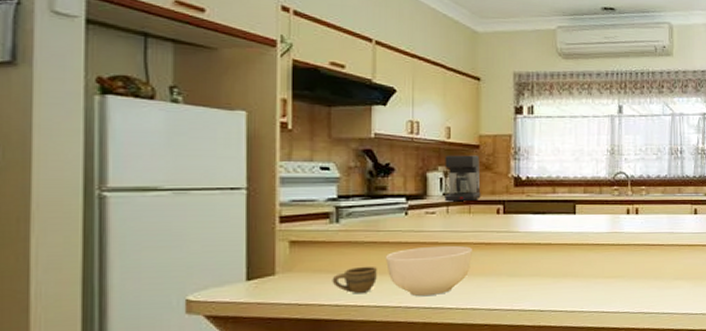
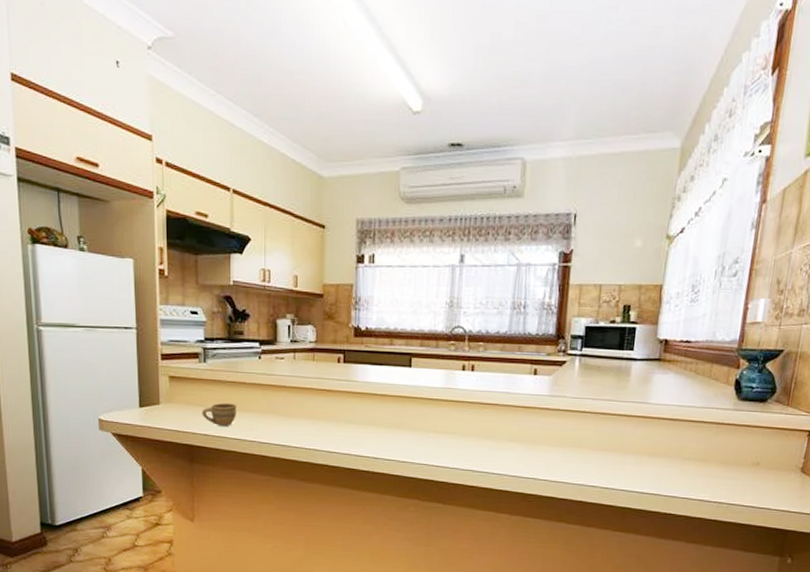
bowl: present [385,245,473,297] -> none [242,389,316,435]
coffee maker: present [444,155,481,202] -> none [292,303,324,350]

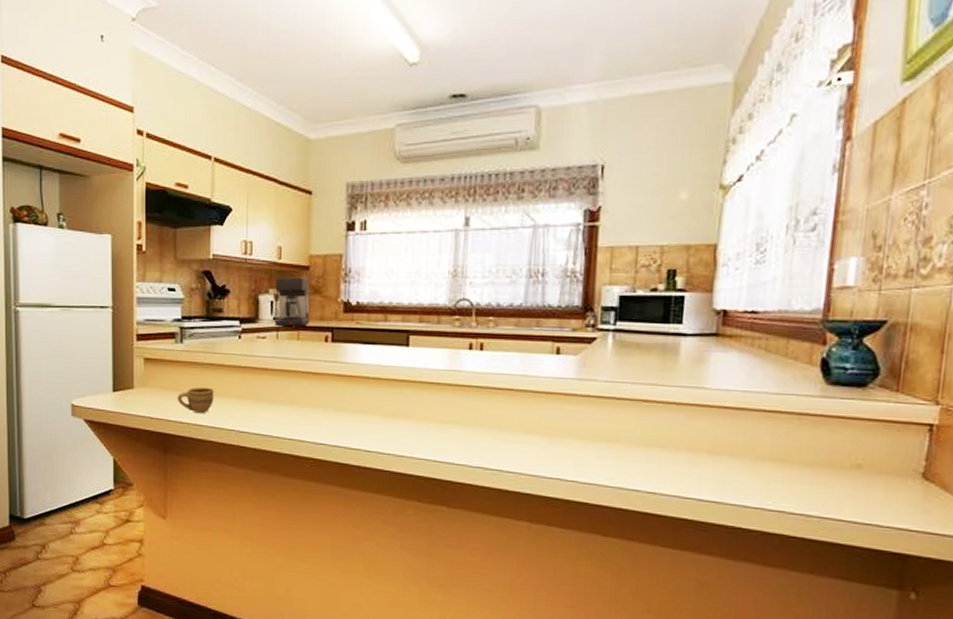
coffee maker: none [292,303,324,350] -> present [275,277,310,328]

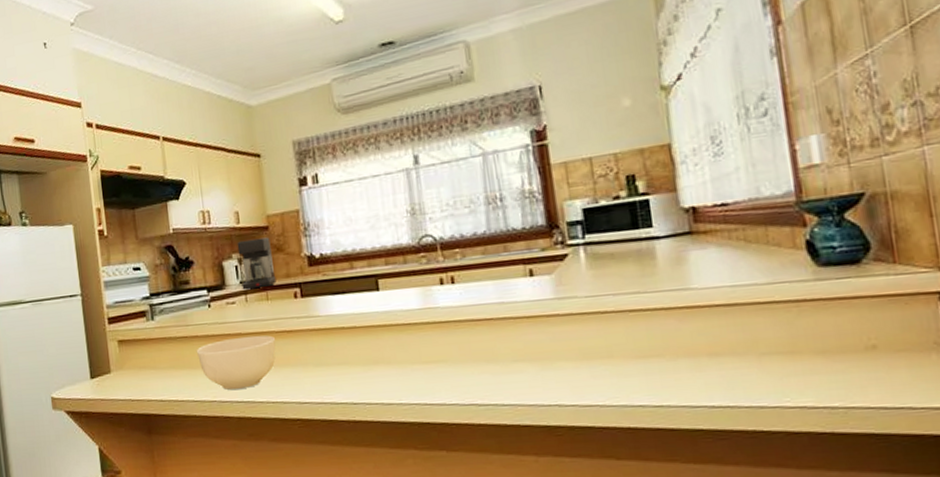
cup: present [177,387,214,413] -> none [155,361,192,388]
bowl: none [221,372,301,423] -> present [196,335,276,390]

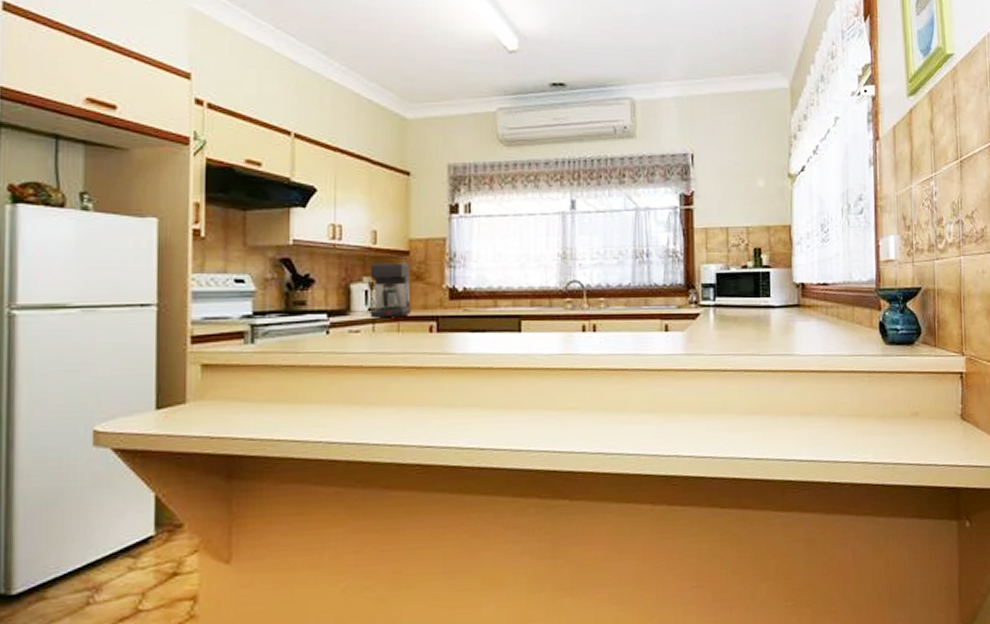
bowl: present [196,335,276,390] -> none [304,369,403,430]

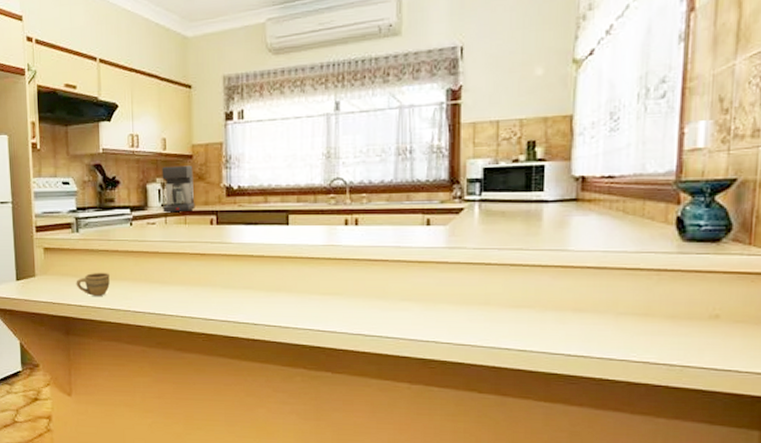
cup: none [246,393,295,425] -> present [76,272,110,296]

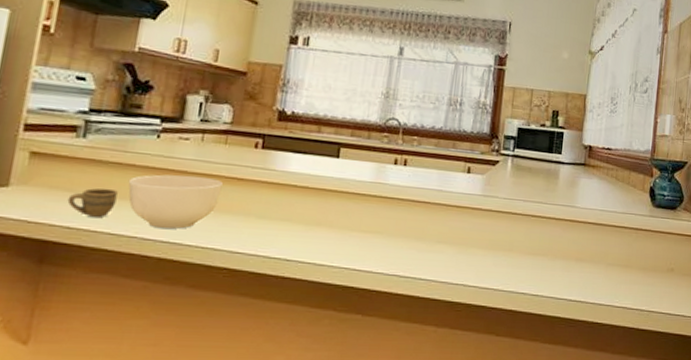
bowl: none [115,255,190,303] -> present [128,174,224,230]
coffee maker: present [162,165,195,213] -> none [201,79,245,132]

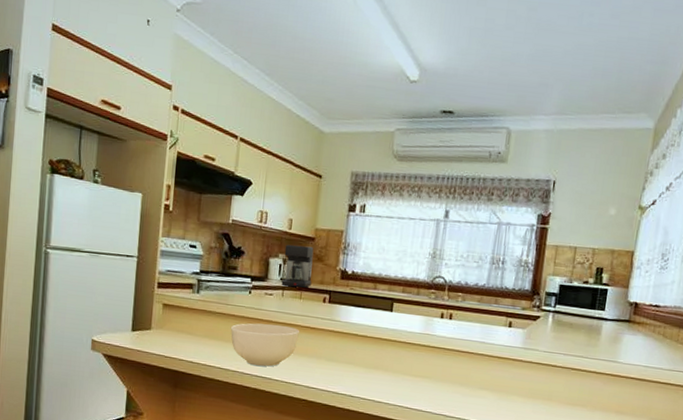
cup: present [67,188,118,217] -> none [190,332,223,355]
coffee maker: none [201,79,245,132] -> present [281,244,314,289]

